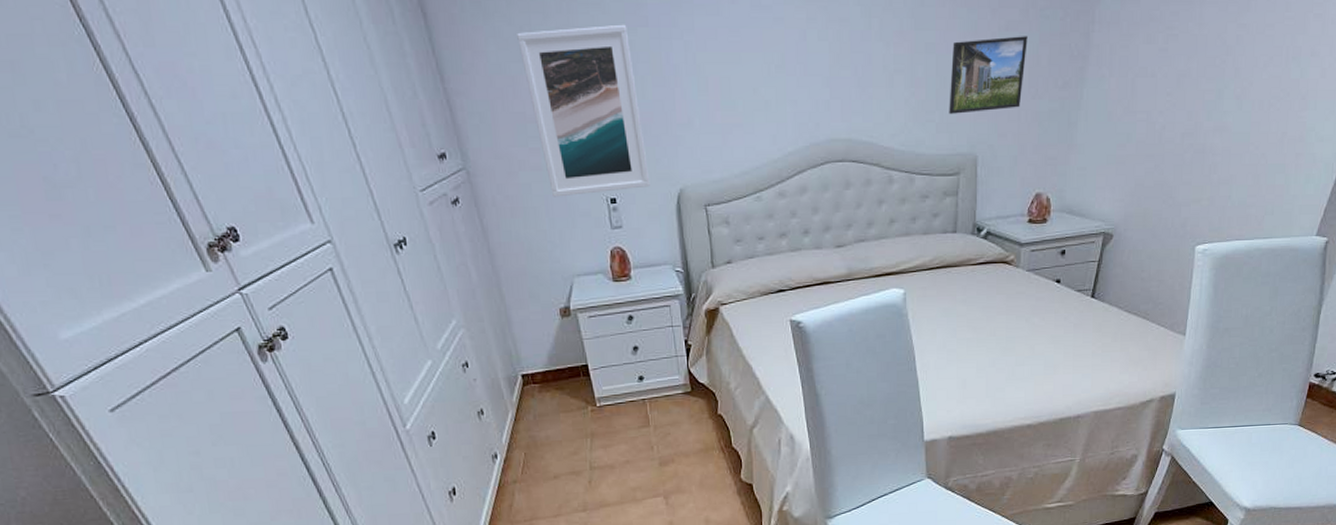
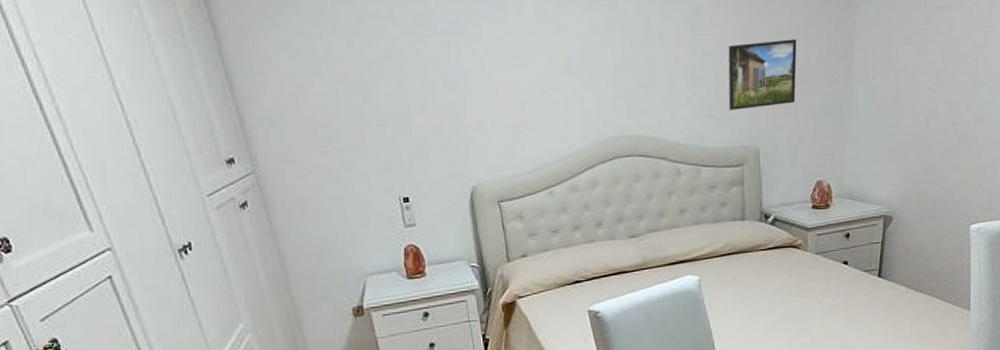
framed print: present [517,24,650,197] -> none [307,34,443,198]

